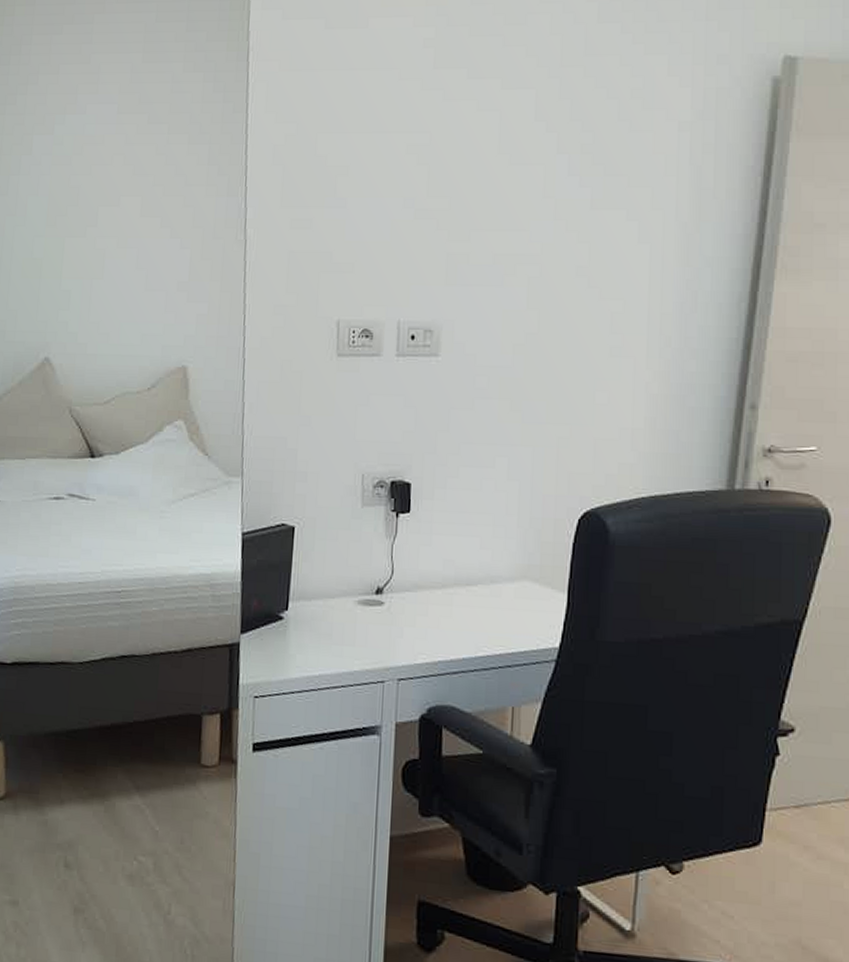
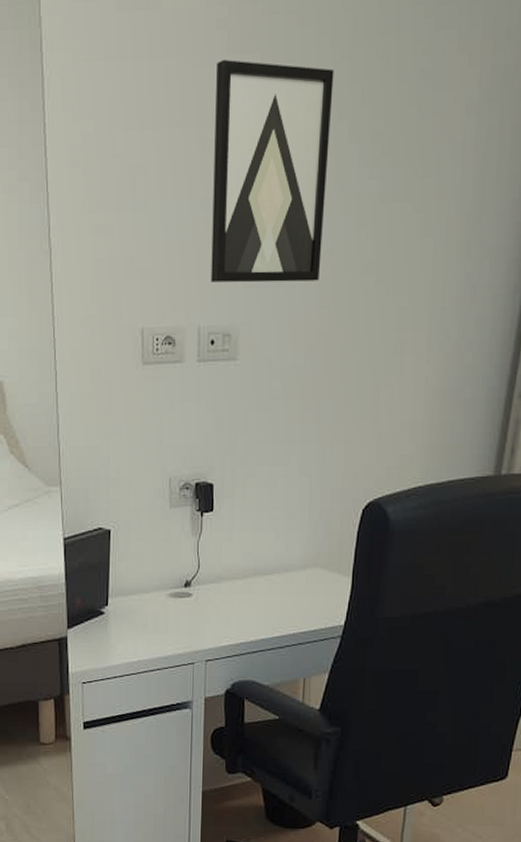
wall art: none [412,73,542,282] -> present [211,59,334,283]

